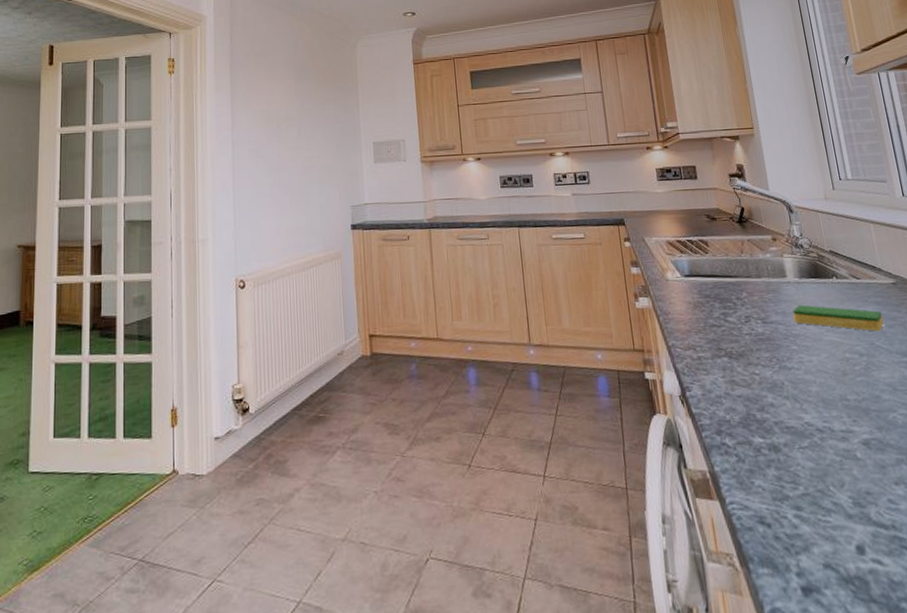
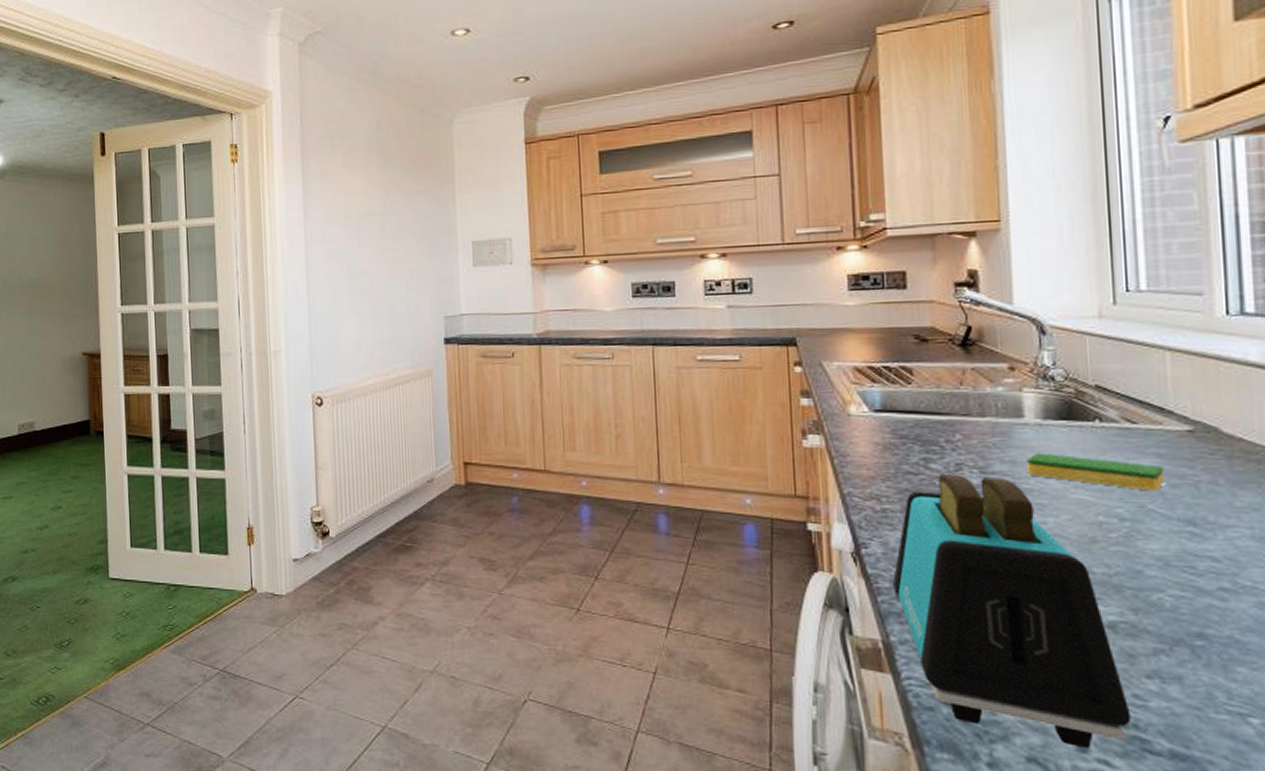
toaster: none [711,324,890,551] -> present [892,473,1131,749]

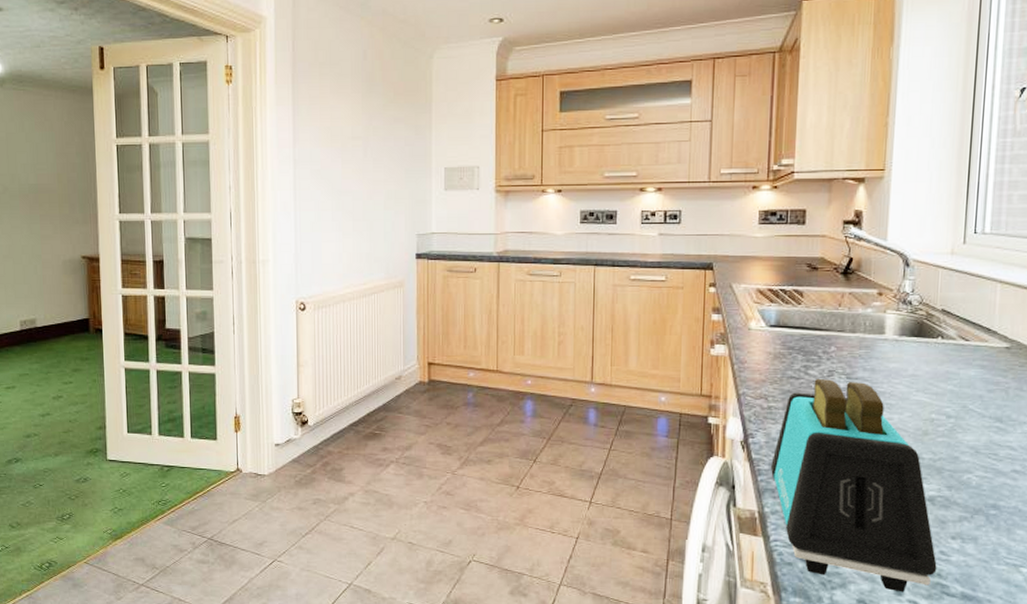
dish sponge: present [1025,452,1165,491] -> none [881,362,984,395]

